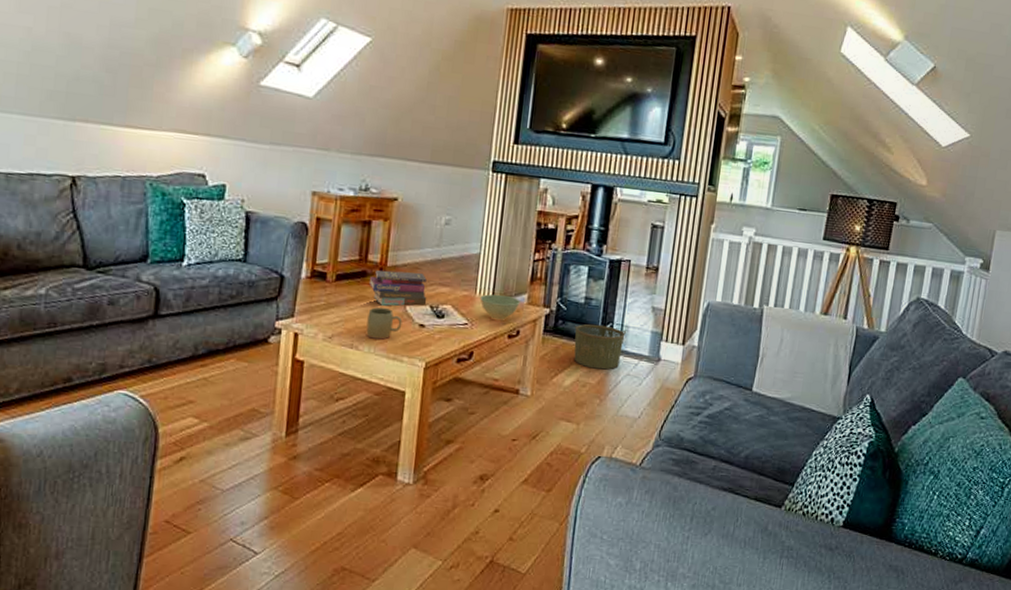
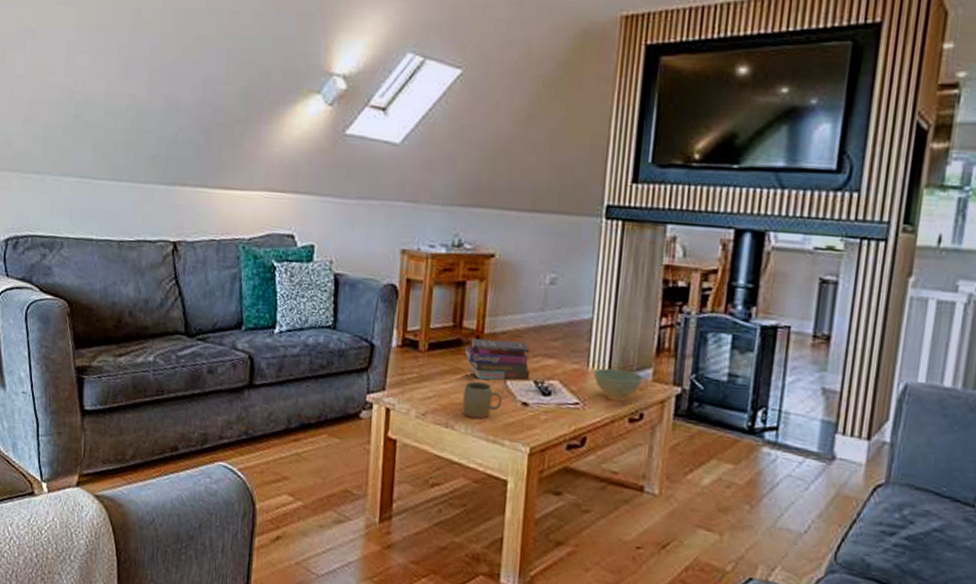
basket: present [574,323,626,370] -> none [714,407,785,468]

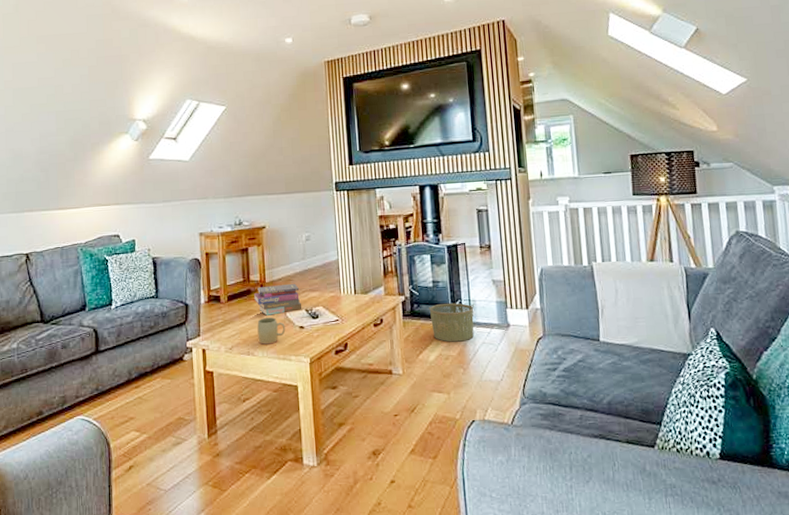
bowl: present [593,368,644,402] -> none [345,290,379,314]
basket: none [714,407,785,468] -> present [429,302,474,342]

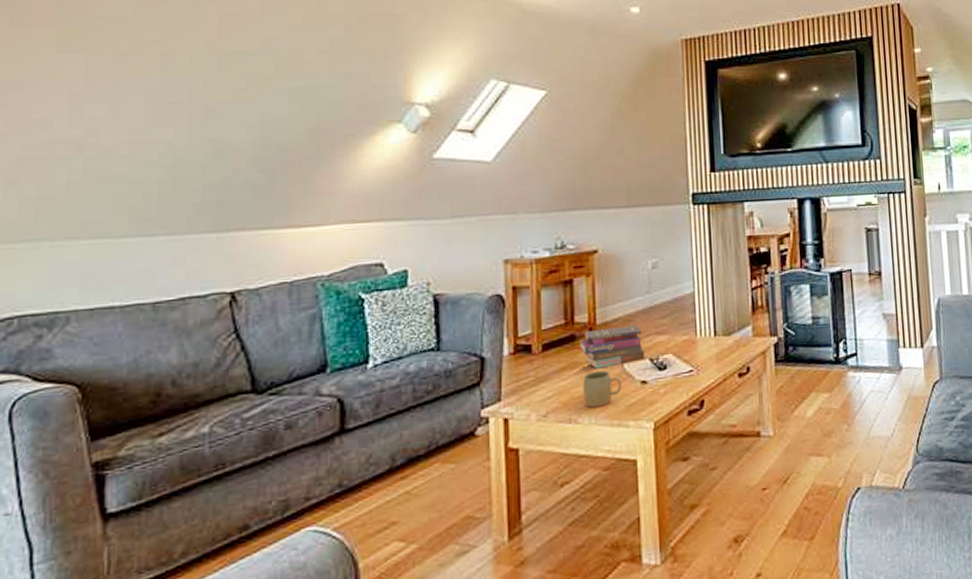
basket: present [429,302,474,342] -> none [807,343,861,393]

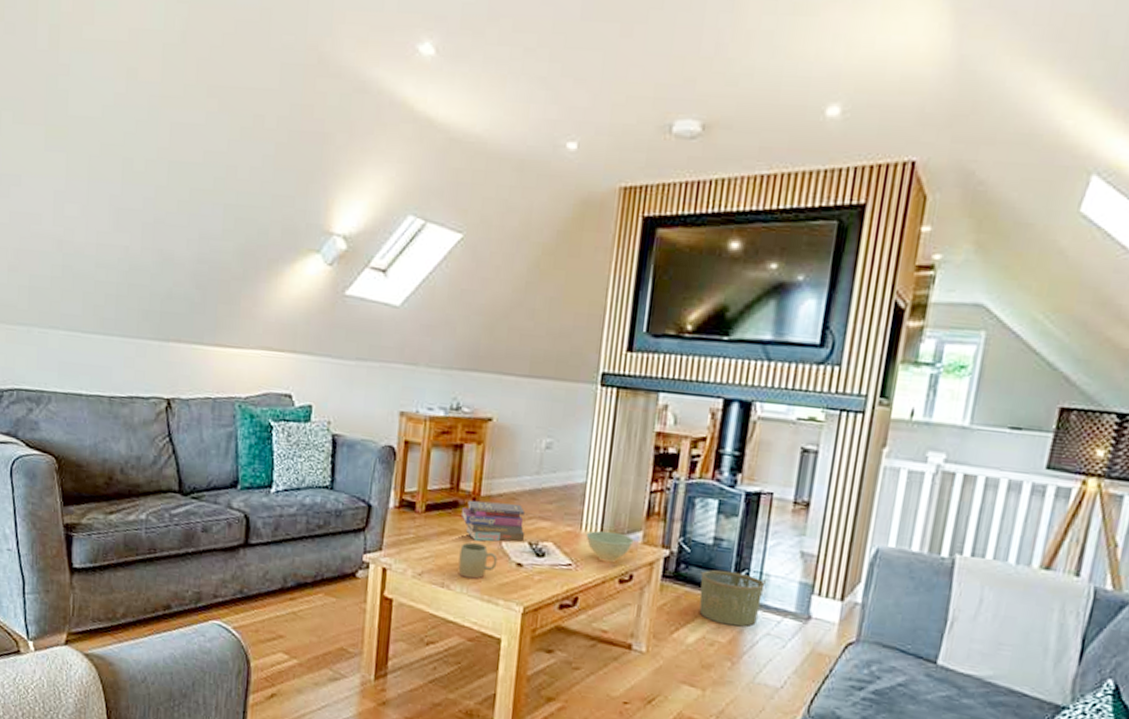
bowl: none [701,331,745,362] -> present [586,531,634,564]
basket: none [807,343,861,393] -> present [699,569,766,627]

